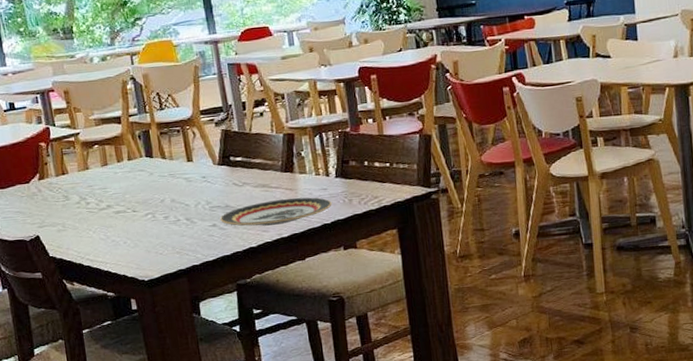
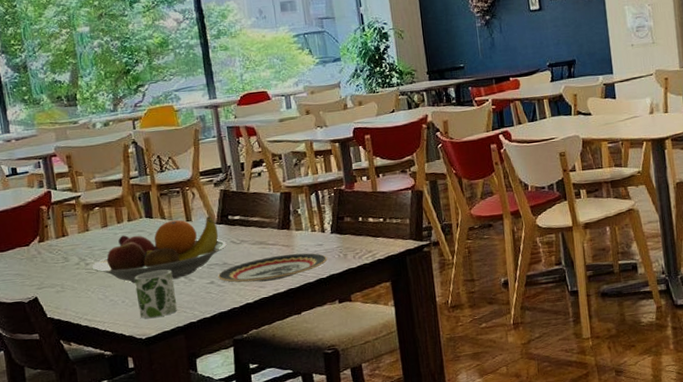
fruit bowl: none [92,156,229,224] -> present [92,216,227,283]
mug: none [136,210,180,261] -> present [134,269,178,319]

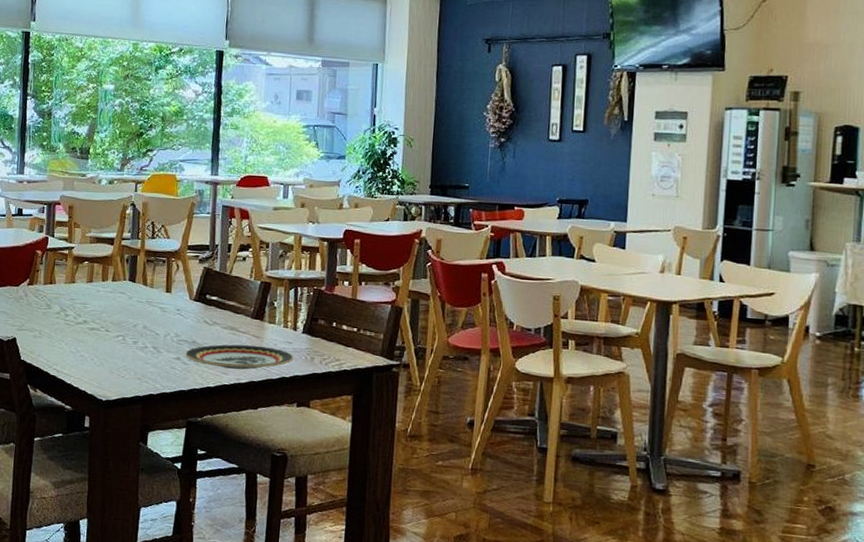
fruit bowl: present [92,216,227,283] -> none [70,288,200,348]
mug: present [134,269,178,319] -> none [104,334,143,383]

